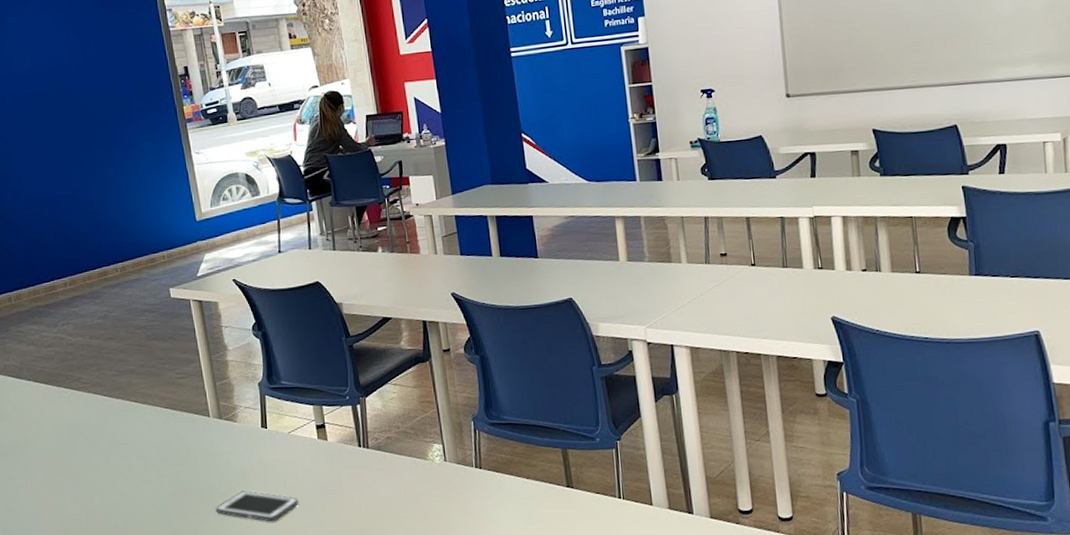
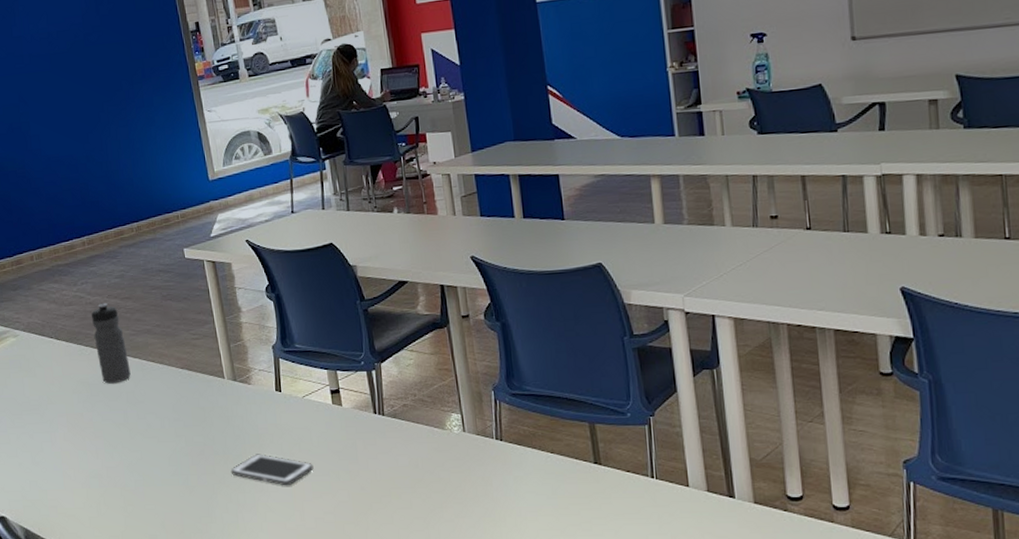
water bottle: none [72,343,113,426] -> present [91,302,131,384]

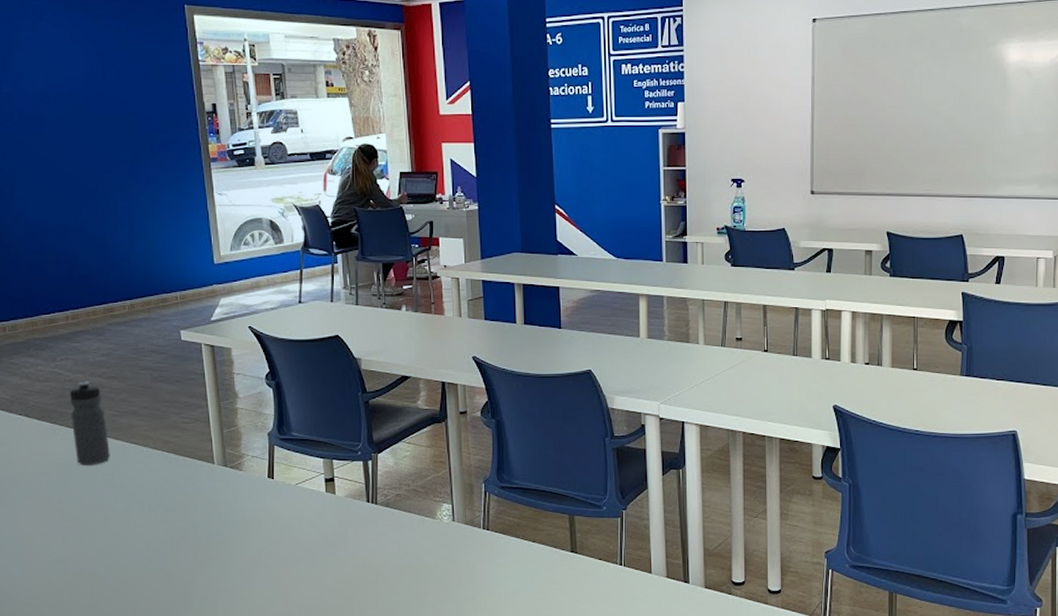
cell phone: present [230,453,314,486] -> none [213,540,301,573]

